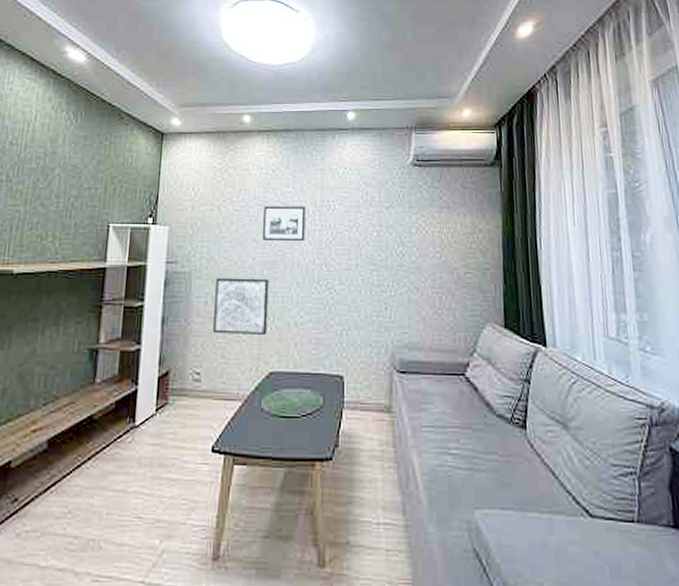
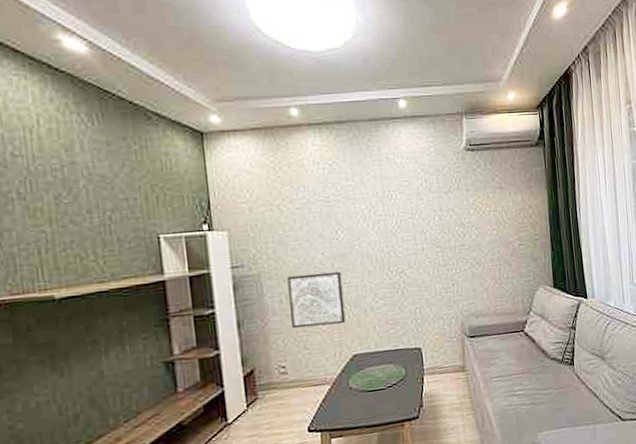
picture frame: present [262,206,306,242] -> none [326,198,371,236]

